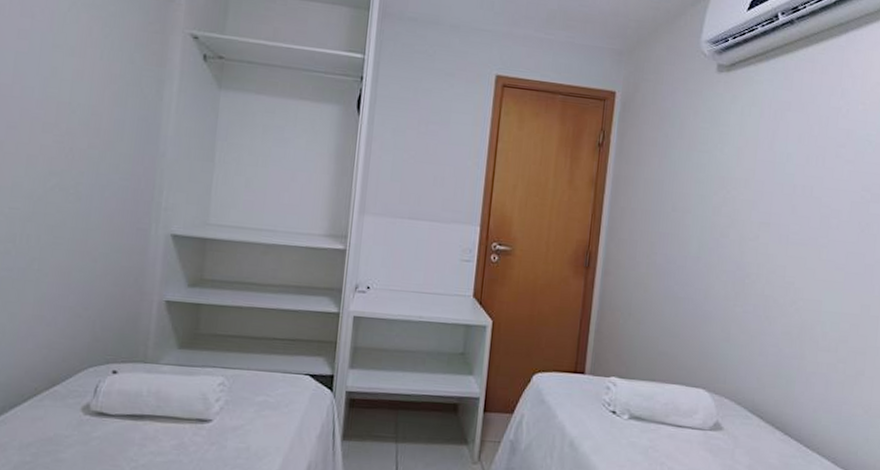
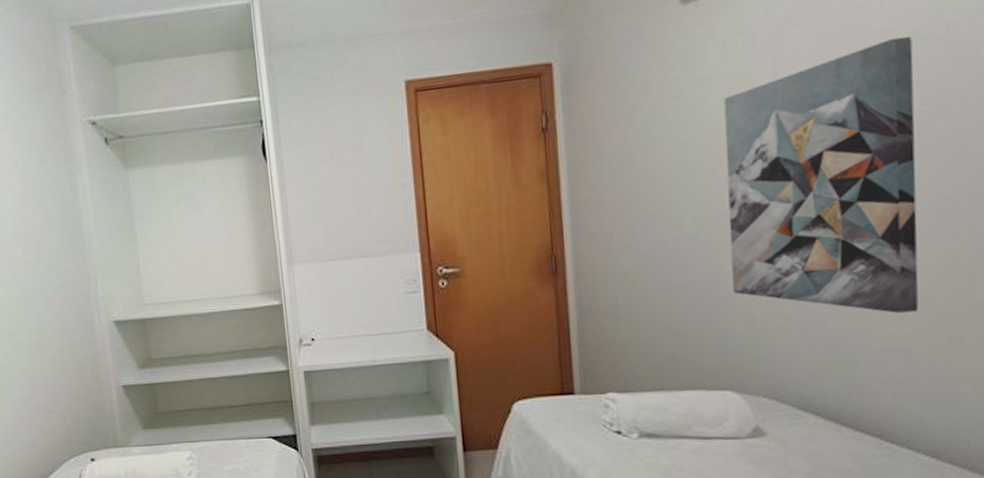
wall art: none [718,137,863,347] -> present [723,36,919,313]

